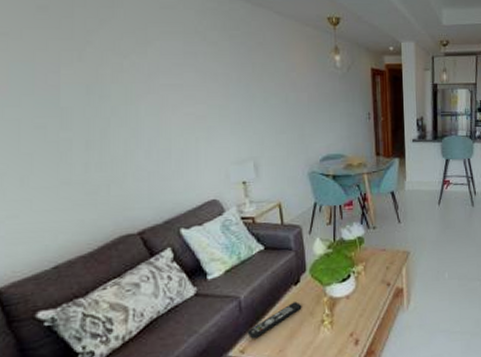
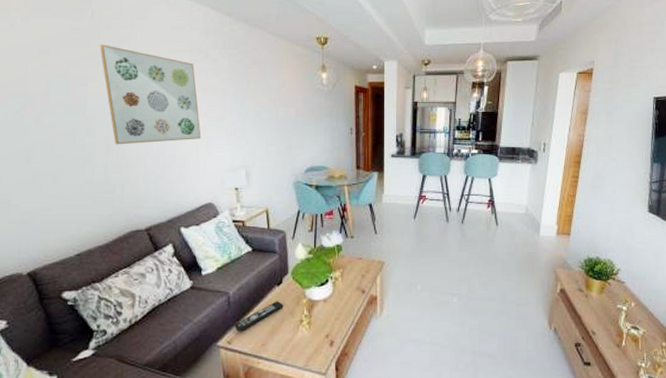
wall art: none [74,25,201,139] -> present [100,44,201,145]

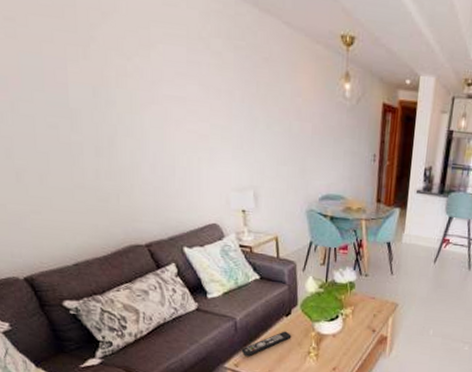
wall art: present [100,44,201,145] -> none [77,16,204,150]

